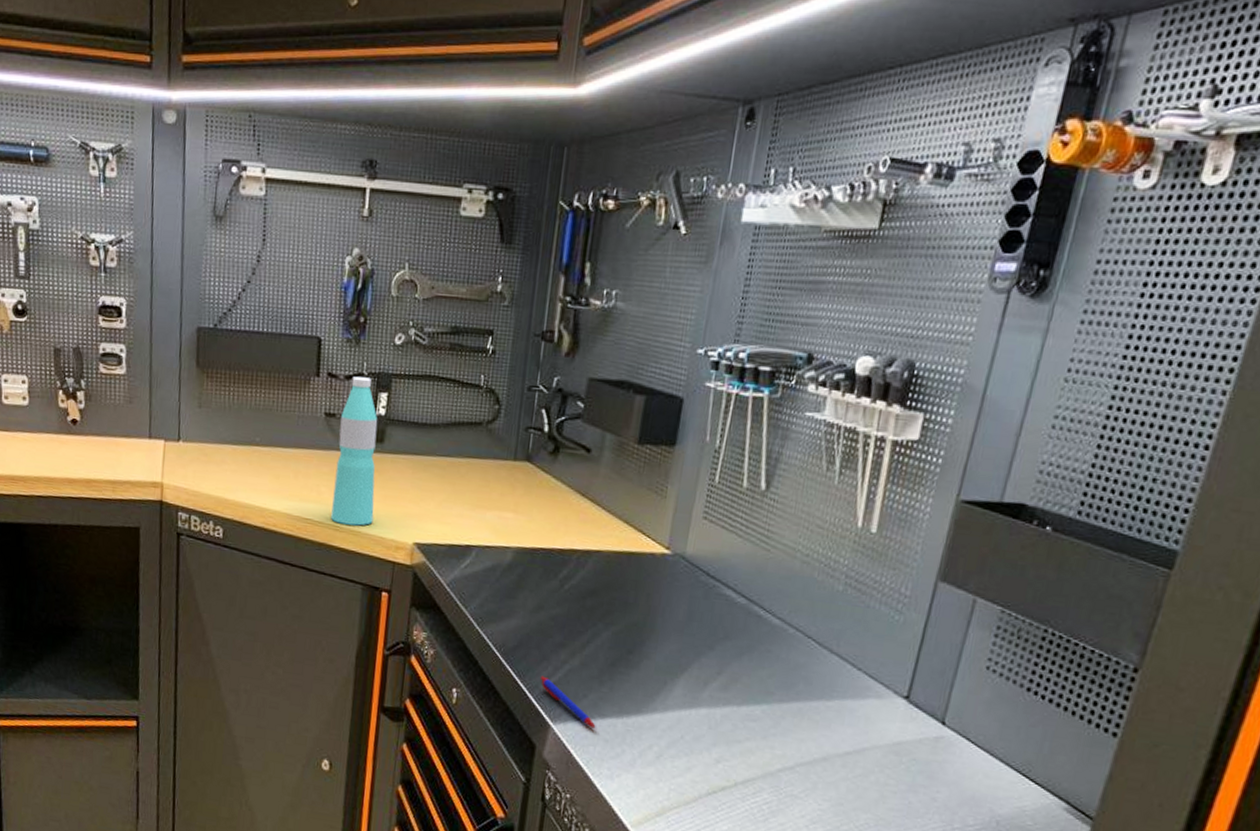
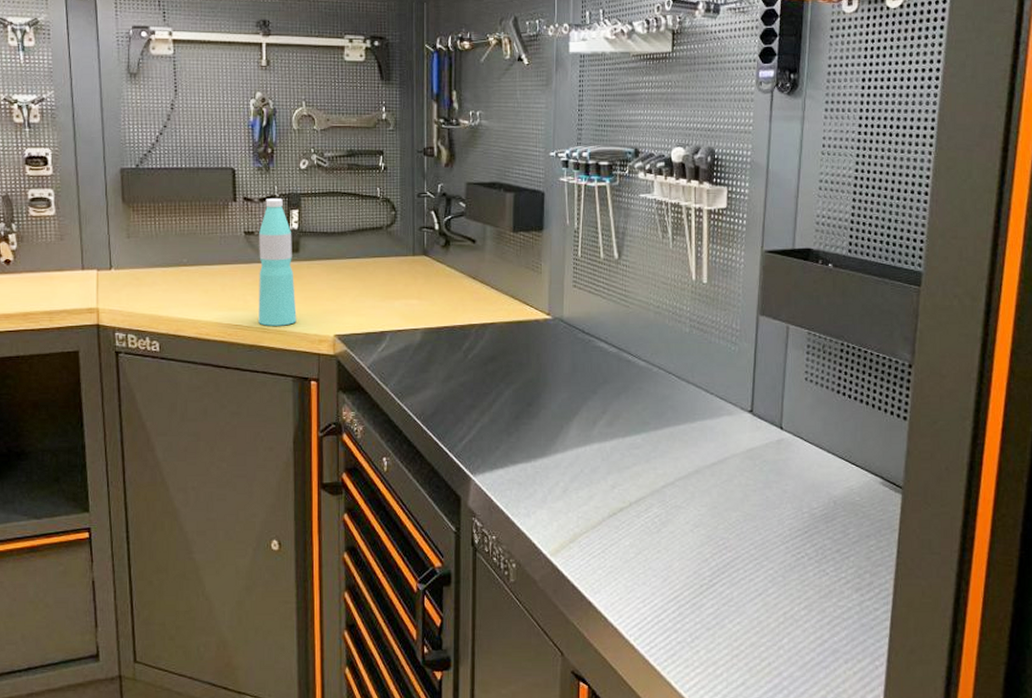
pen: present [540,675,597,729] -> none [457,435,511,475]

